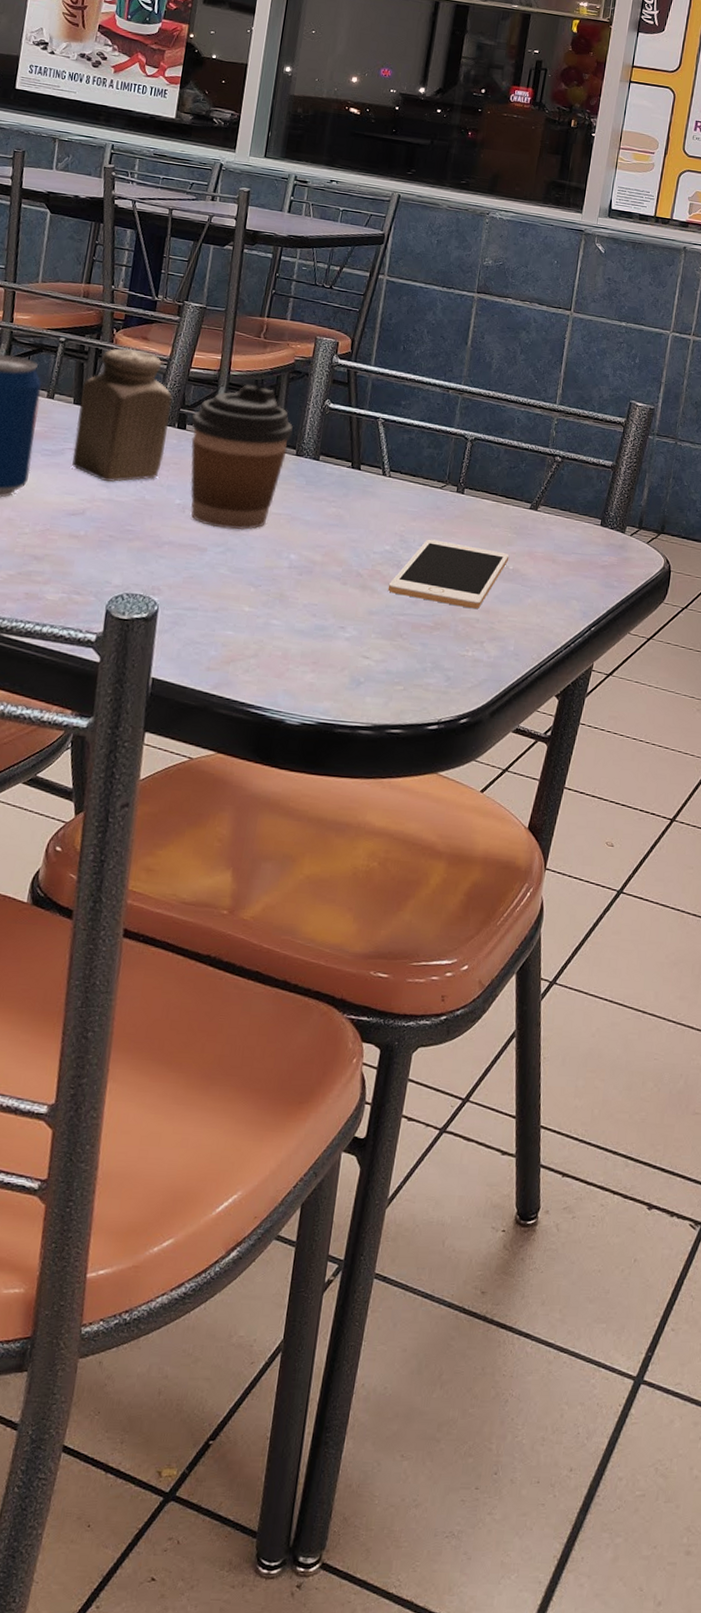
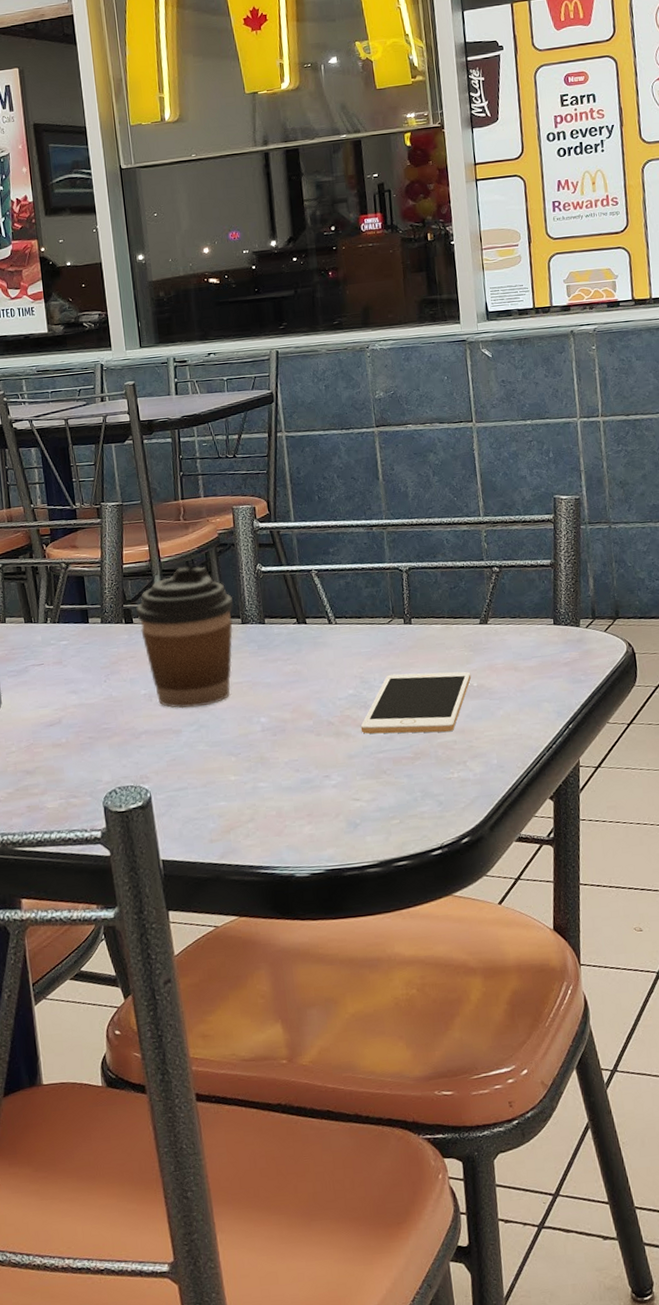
salt shaker: present [72,348,173,482] -> none [28,559,120,688]

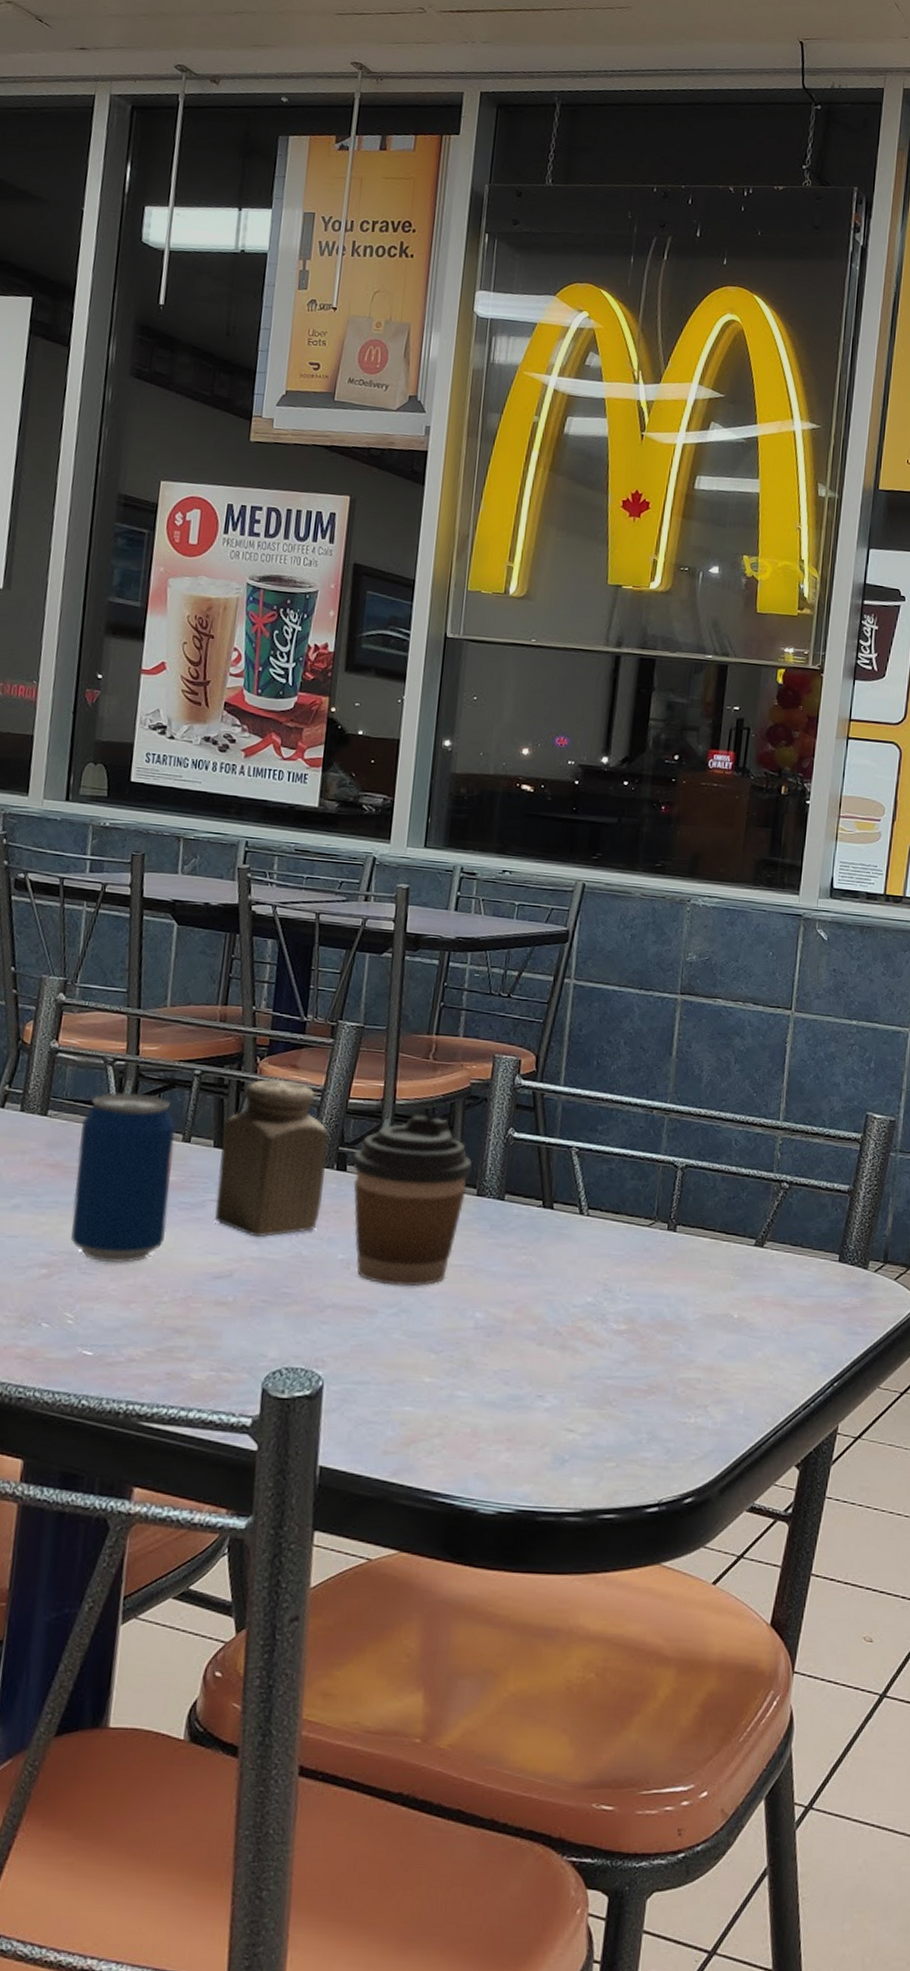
salt shaker: none [28,559,120,688] -> present [215,1079,330,1237]
cell phone: present [360,671,472,734] -> none [592,1287,733,1368]

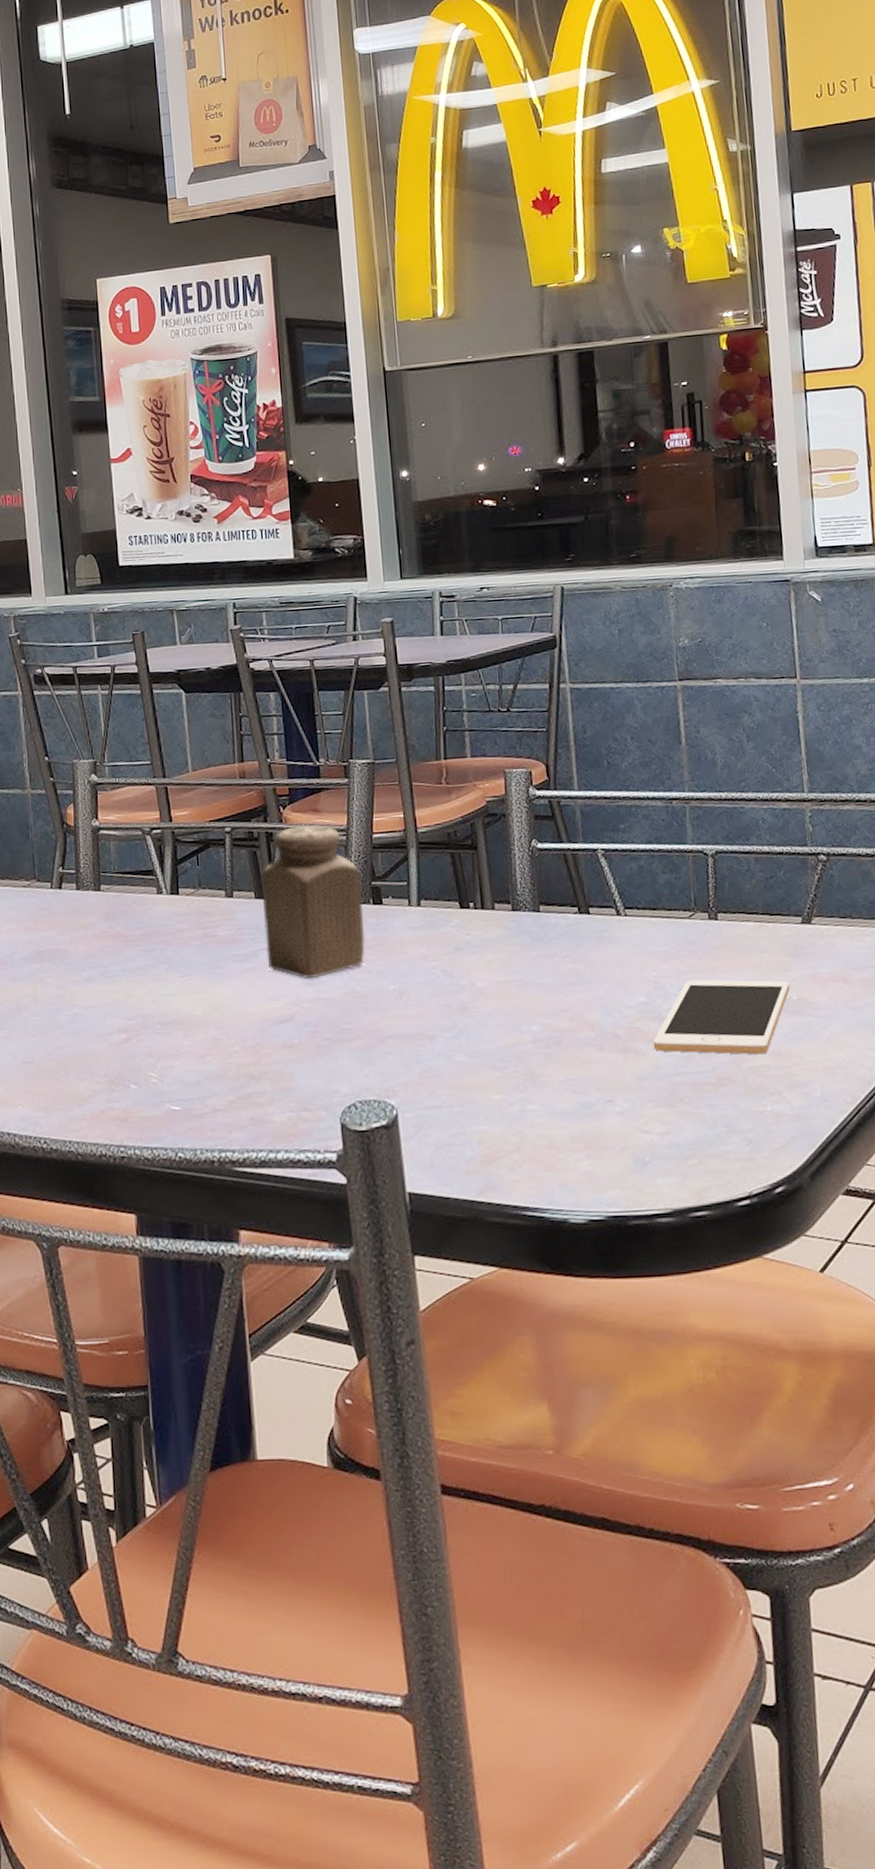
beverage can: present [71,1092,176,1264] -> none [132,856,226,1021]
coffee cup: present [353,1115,472,1287] -> none [387,839,503,1010]
cell phone: none [592,1287,733,1368] -> present [653,979,791,1055]

